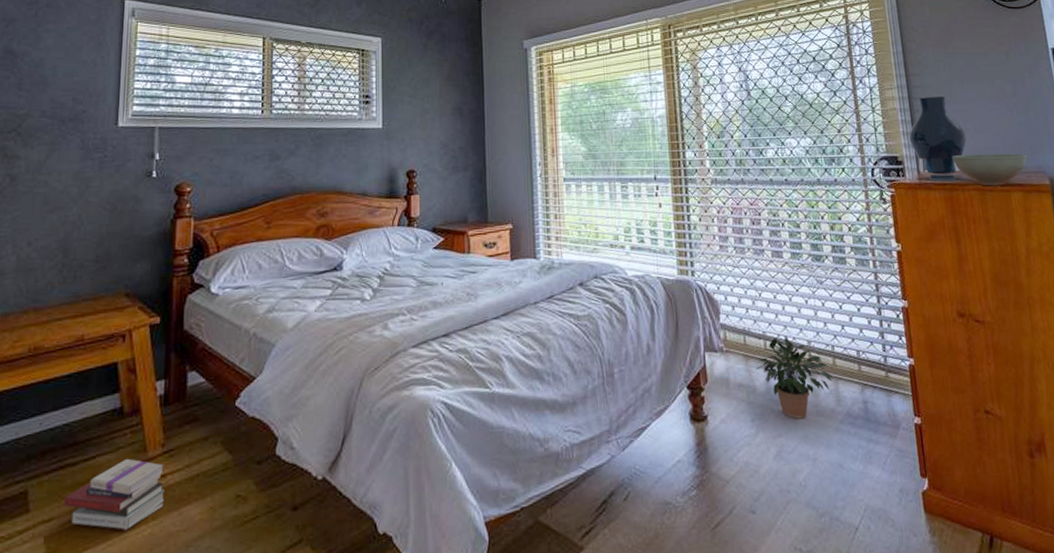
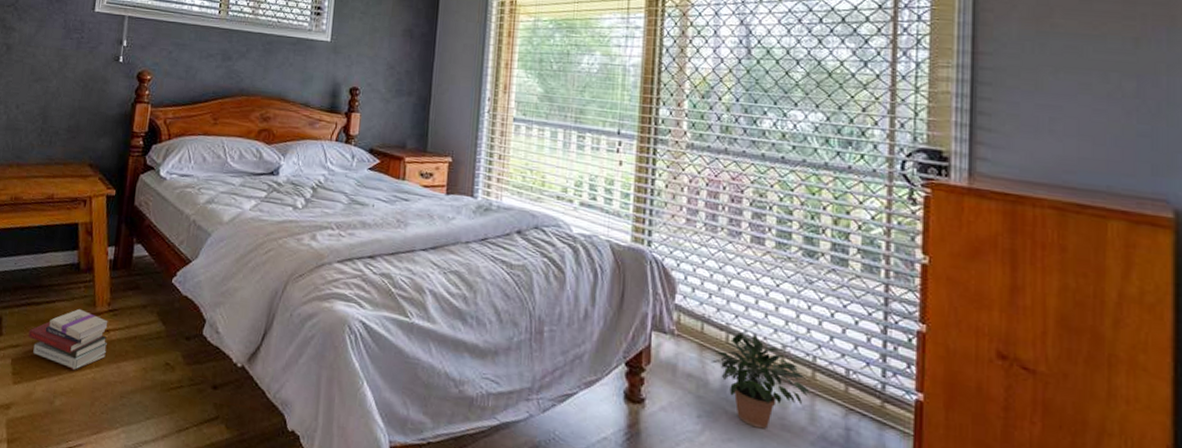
vase: present [909,97,967,182] -> none [963,82,1050,193]
bowl: present [951,153,1028,187] -> none [1023,161,1144,210]

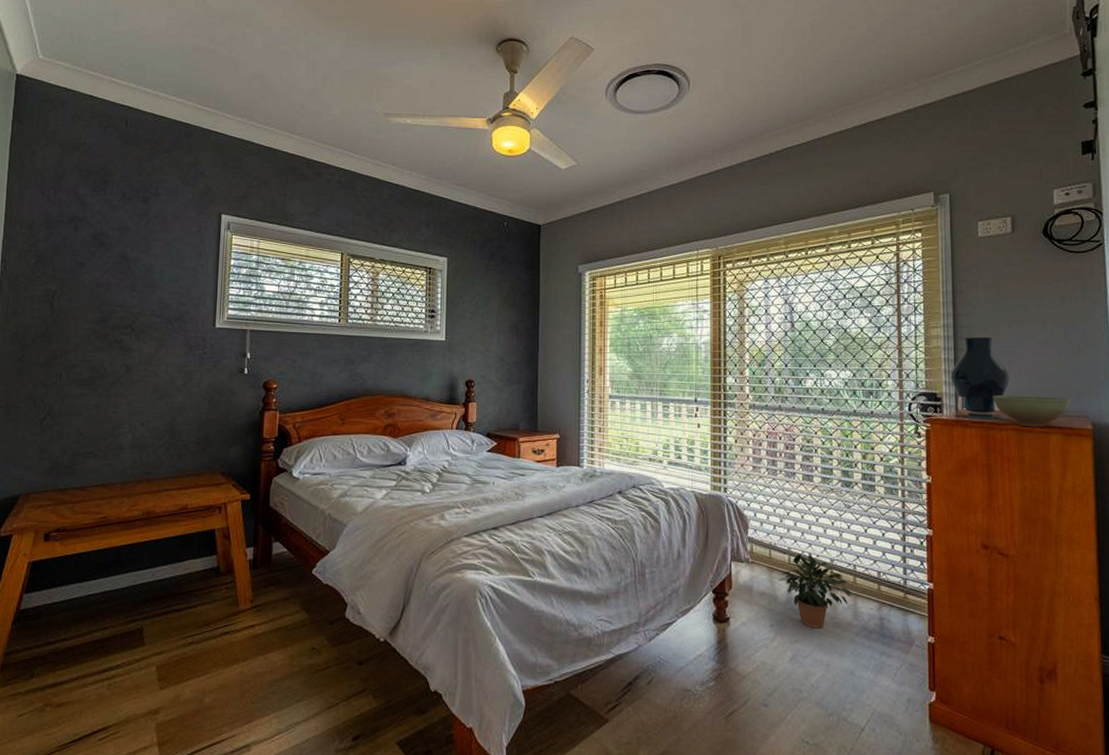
books: present [28,308,108,371] -> none [172,609,254,668]
vase: none [963,82,1050,193] -> present [950,337,1009,421]
bowl: none [1023,161,1144,210] -> present [992,395,1071,428]

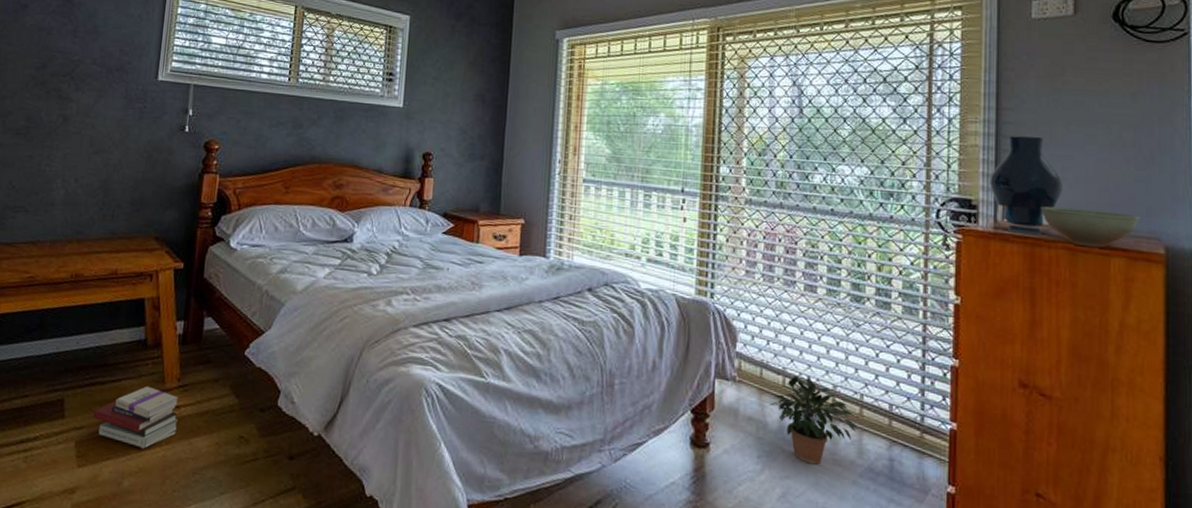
books: none [172,609,254,668] -> present [93,386,179,450]

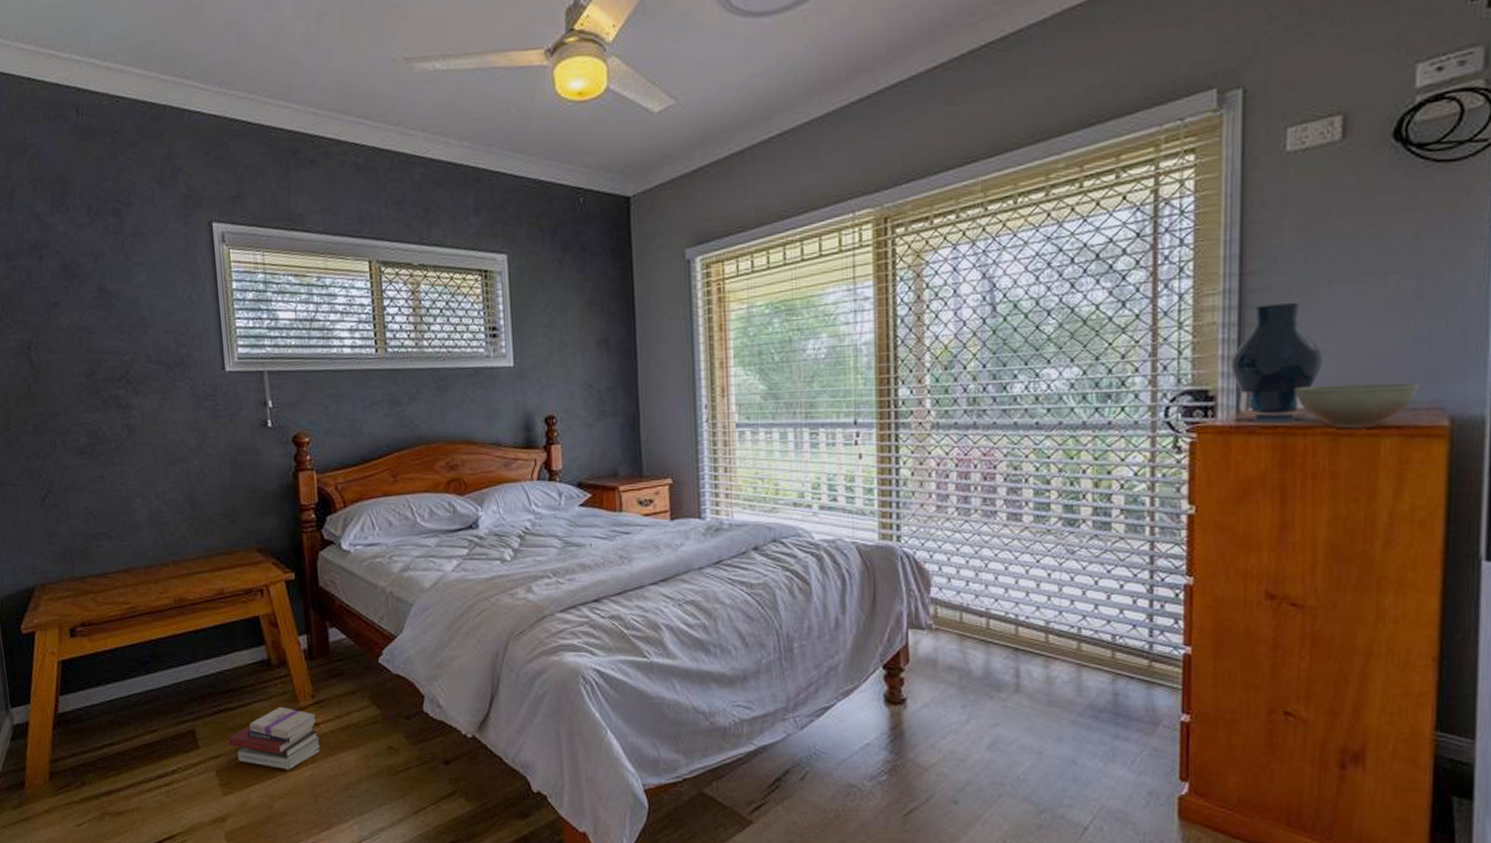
potted plant: present [769,372,858,465] -> none [971,613,1076,708]

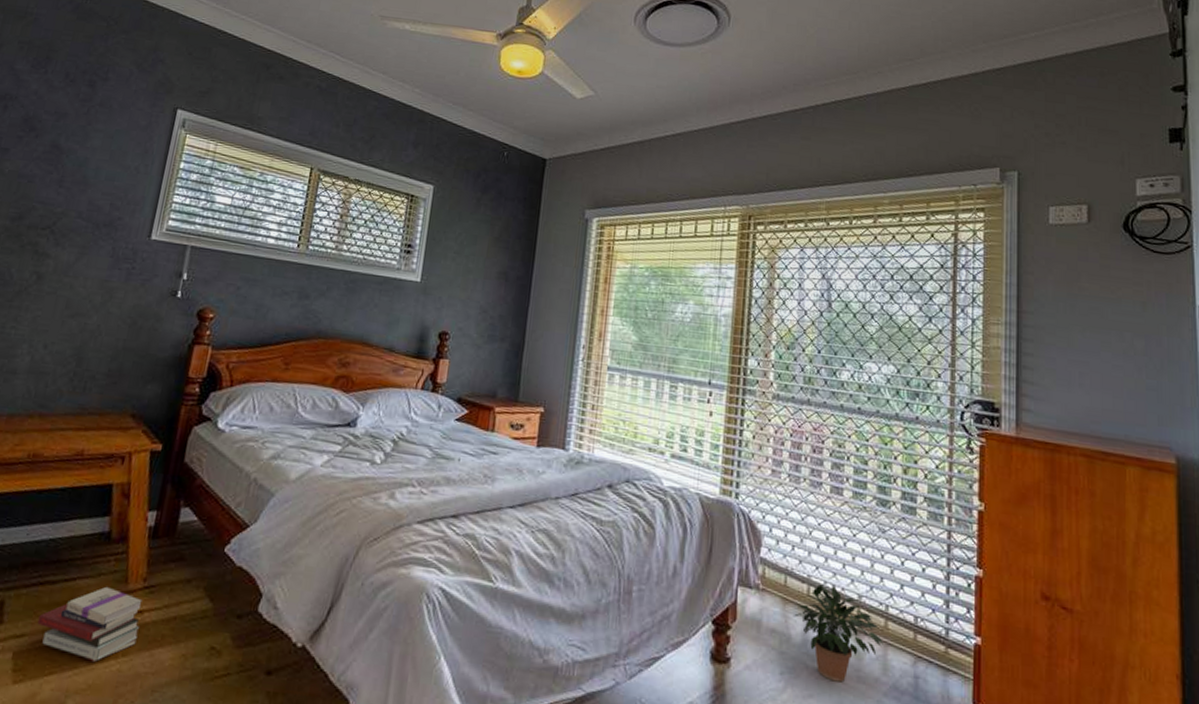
potted plant: none [971,613,1076,708] -> present [792,581,883,683]
vase: present [1231,303,1323,424] -> none [1011,339,1080,442]
bowl: present [1294,383,1420,430] -> none [1059,412,1152,457]

